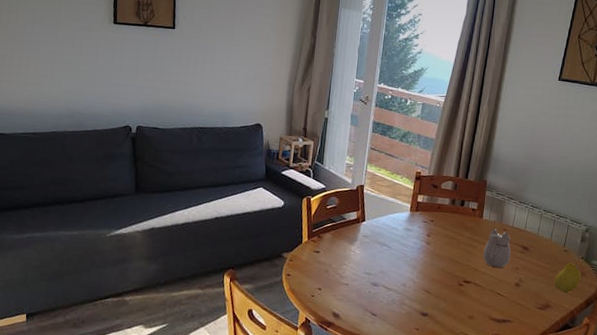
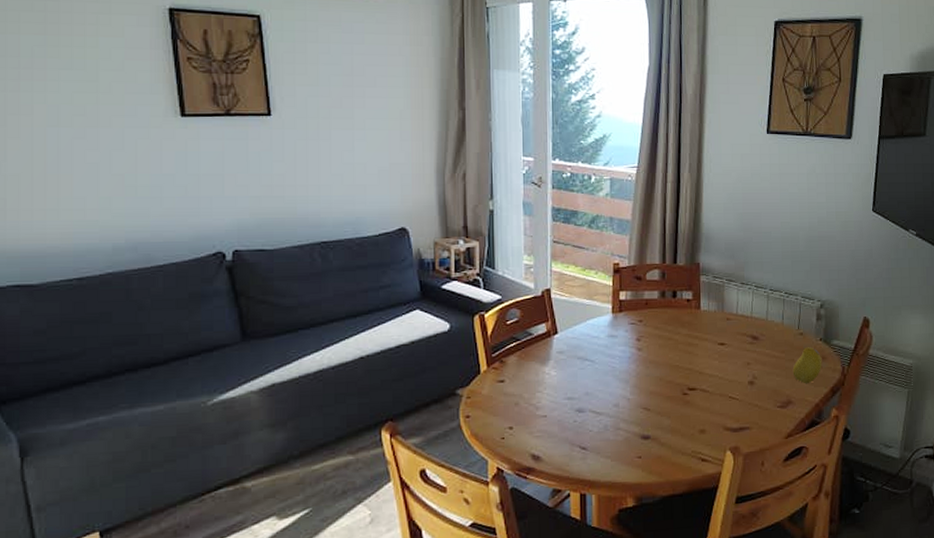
teapot: present [483,228,511,269] -> none [707,319,740,367]

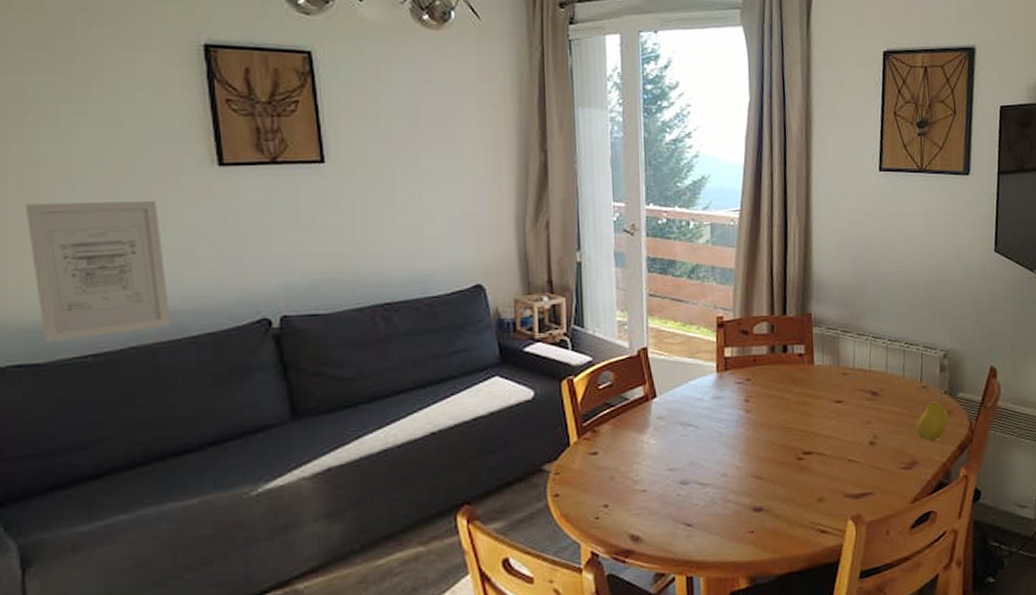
wall art: none [20,145,141,267] -> present [24,200,170,343]

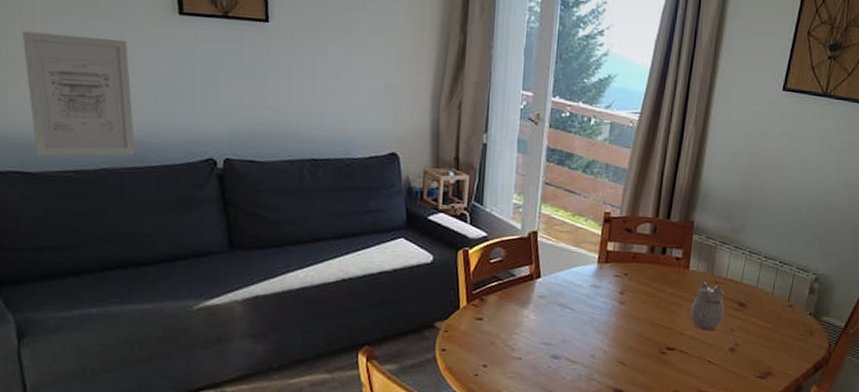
teapot: none [822,374,858,427] -> present [690,281,725,331]
fruit: present [916,401,948,442] -> none [776,320,809,358]

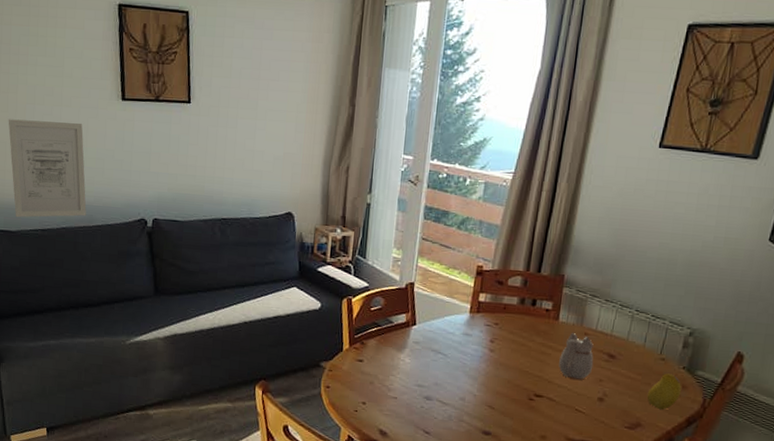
fruit: none [776,320,809,358] -> present [646,373,682,410]

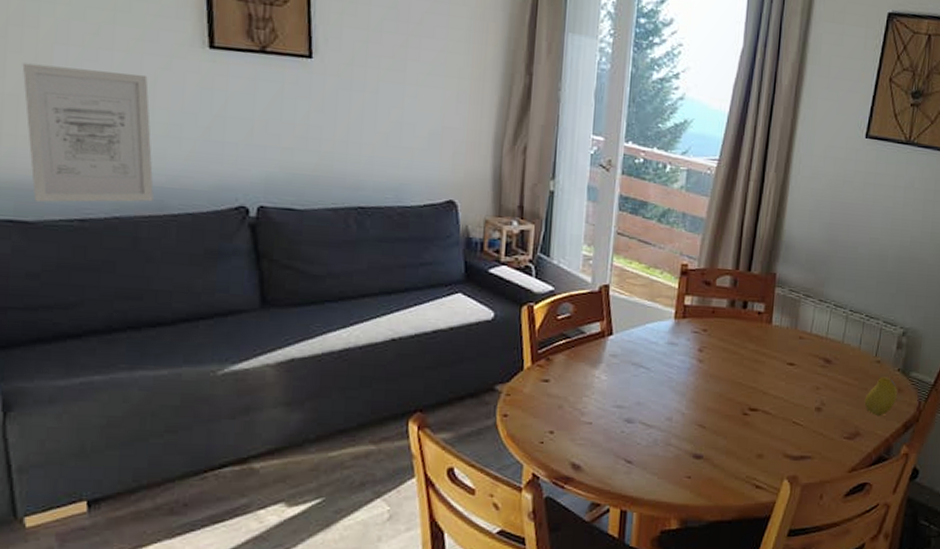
teapot: present [559,332,594,381] -> none [774,336,810,390]

